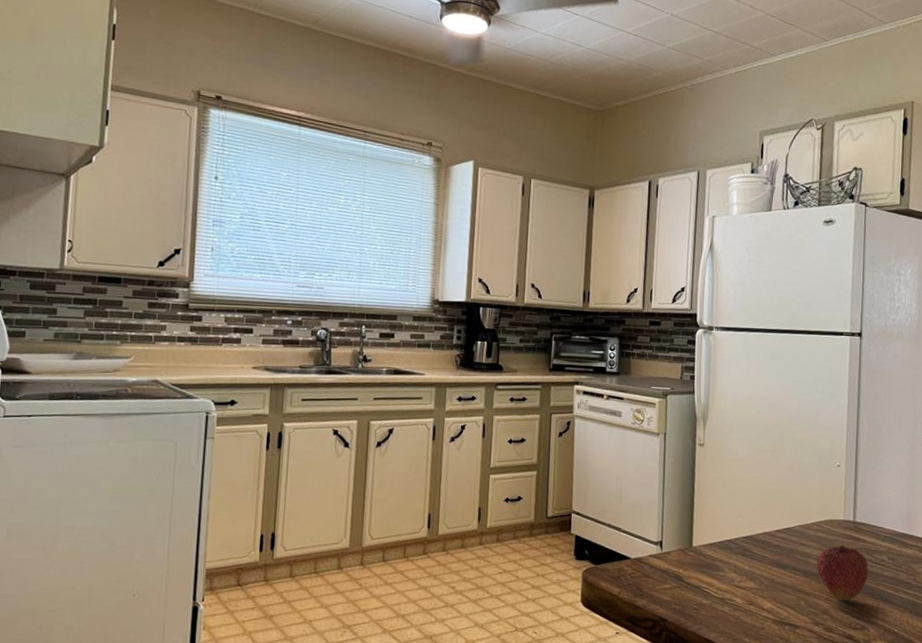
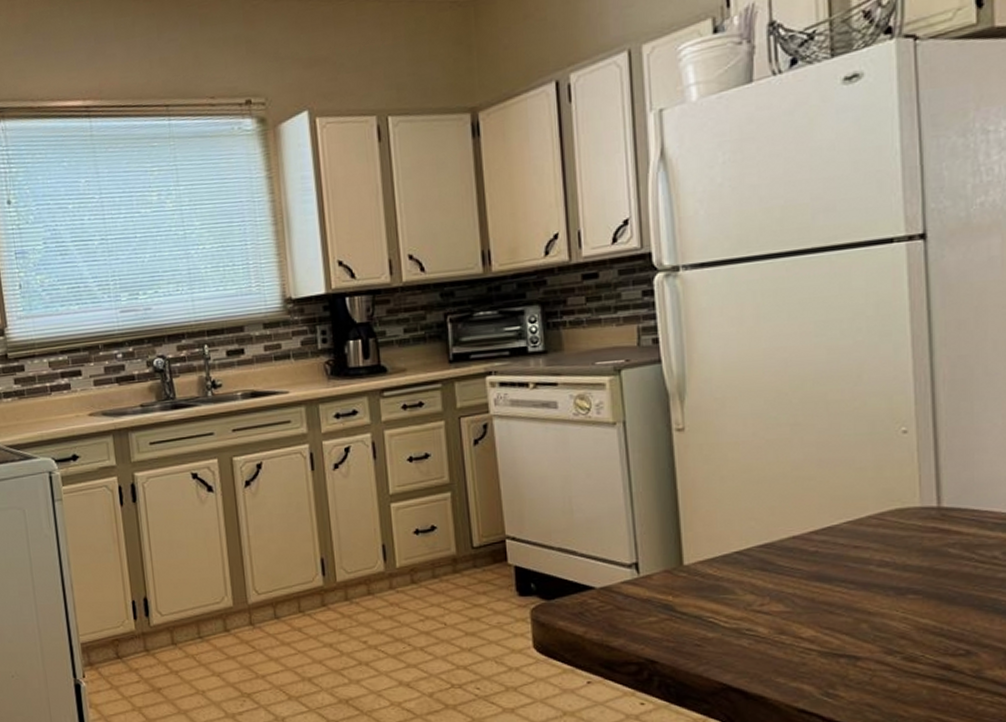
fruit: present [816,544,869,601] -> none [880,541,971,618]

